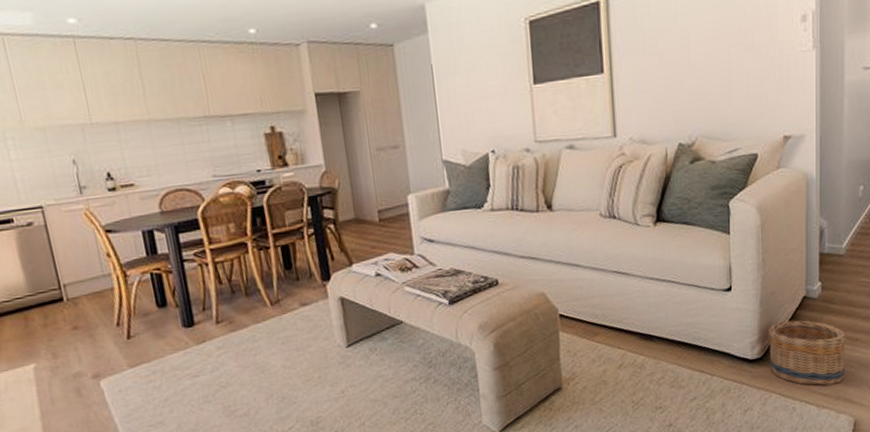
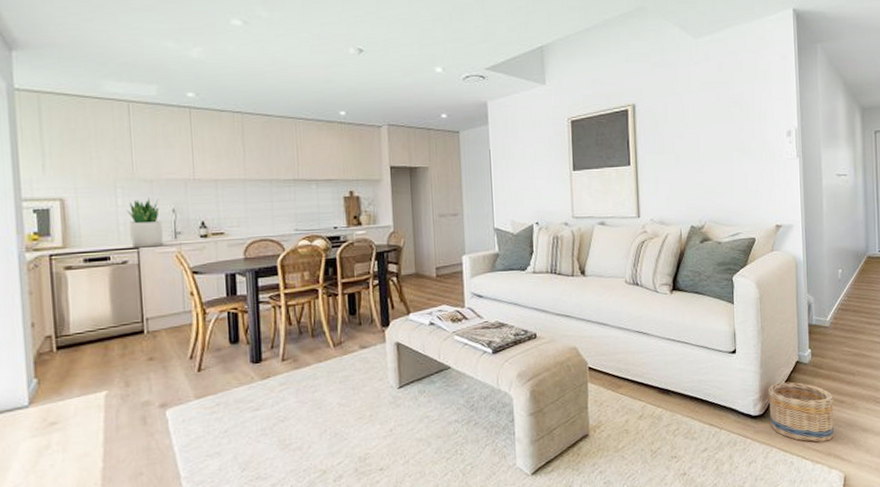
planter: none [23,148,69,207] -> present [127,198,163,248]

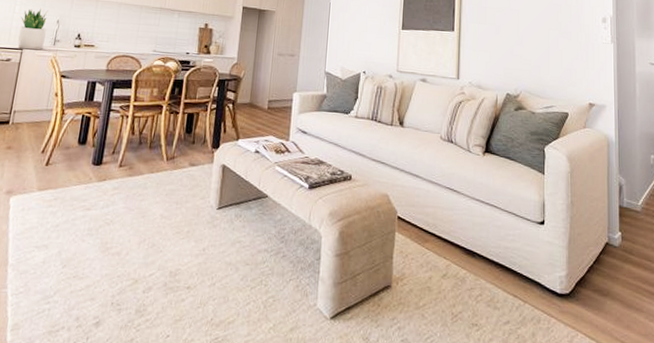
basket: present [768,382,834,442] -> none [575,262,644,335]

